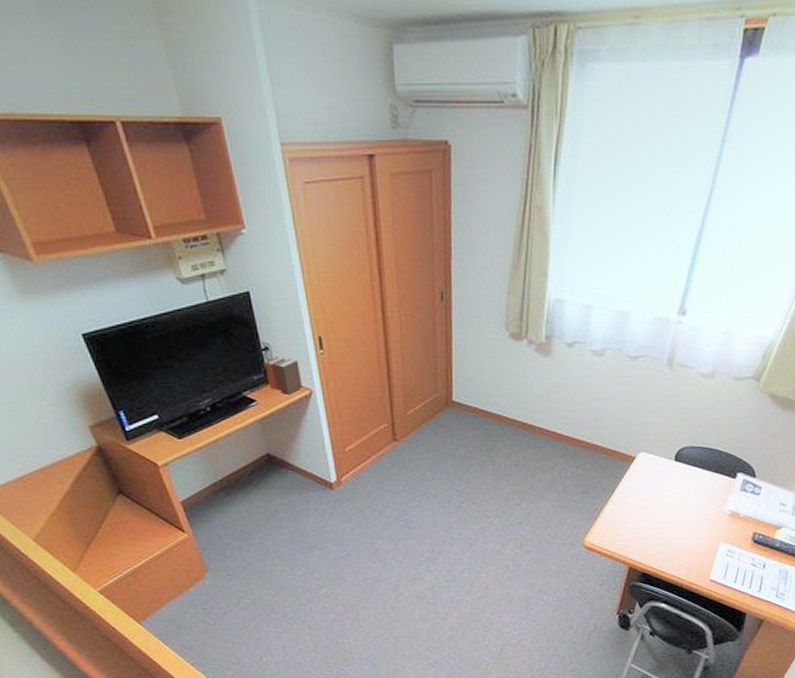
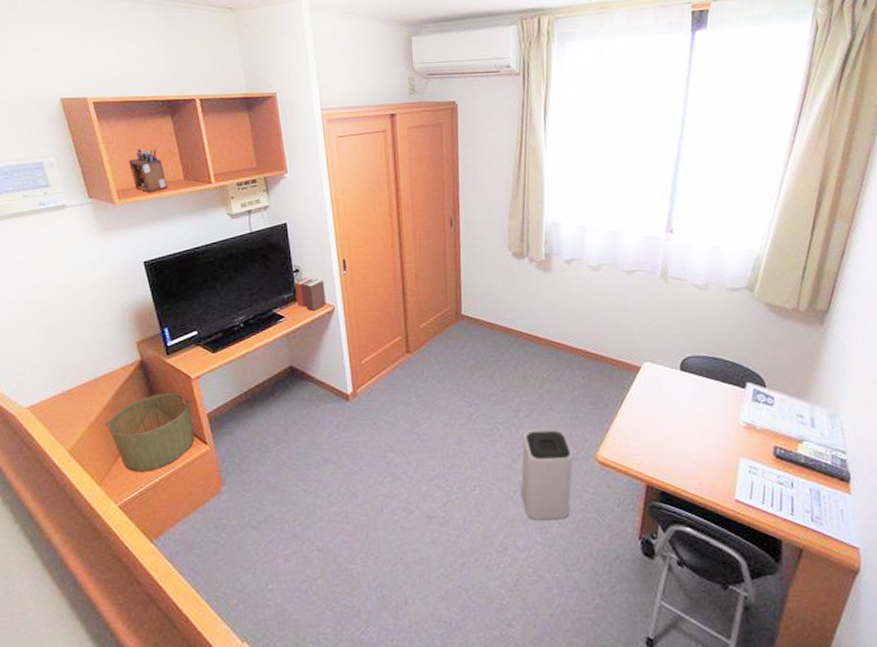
desk organizer: none [39,186,97,248] -> present [128,147,167,193]
basket: none [69,479,171,559] -> present [105,392,195,472]
trash can: none [509,516,562,599] -> present [521,428,574,520]

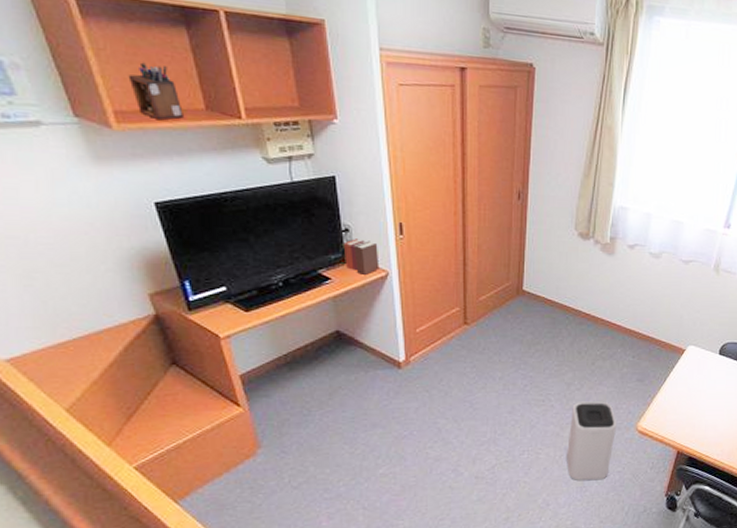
basket: present [105,392,195,472] -> none [112,350,225,433]

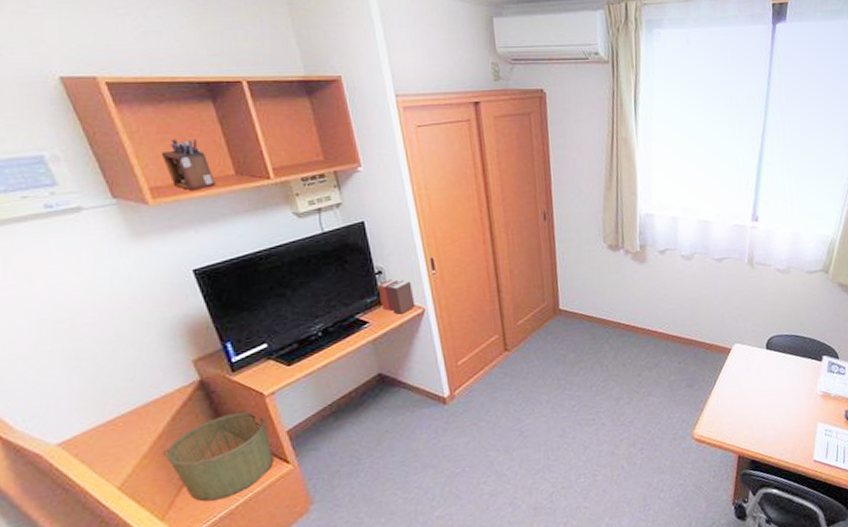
basket: none [112,350,225,433] -> present [162,411,274,502]
trash can: present [567,401,617,481] -> none [624,412,673,500]

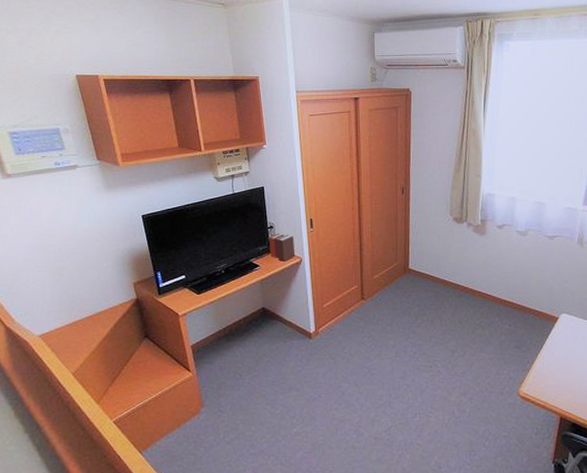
desk organizer: present [160,137,215,191] -> none [131,118,164,158]
basket: present [162,411,274,502] -> none [105,326,180,393]

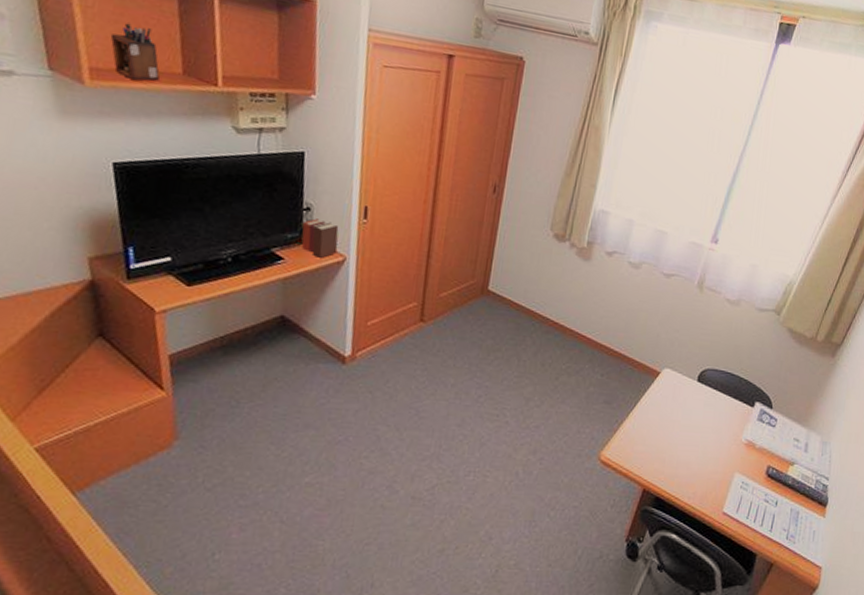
desk organizer: none [131,118,164,158] -> present [110,21,160,82]

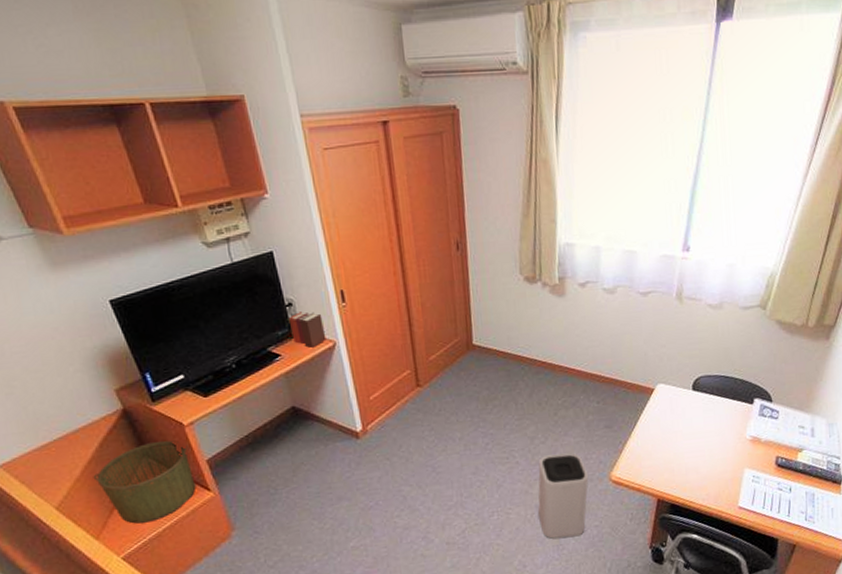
basket: none [31,323,152,412] -> present [93,440,196,524]
desk organizer: present [110,21,160,82] -> none [71,164,125,220]
trash can: none [517,420,578,515] -> present [538,452,589,539]

